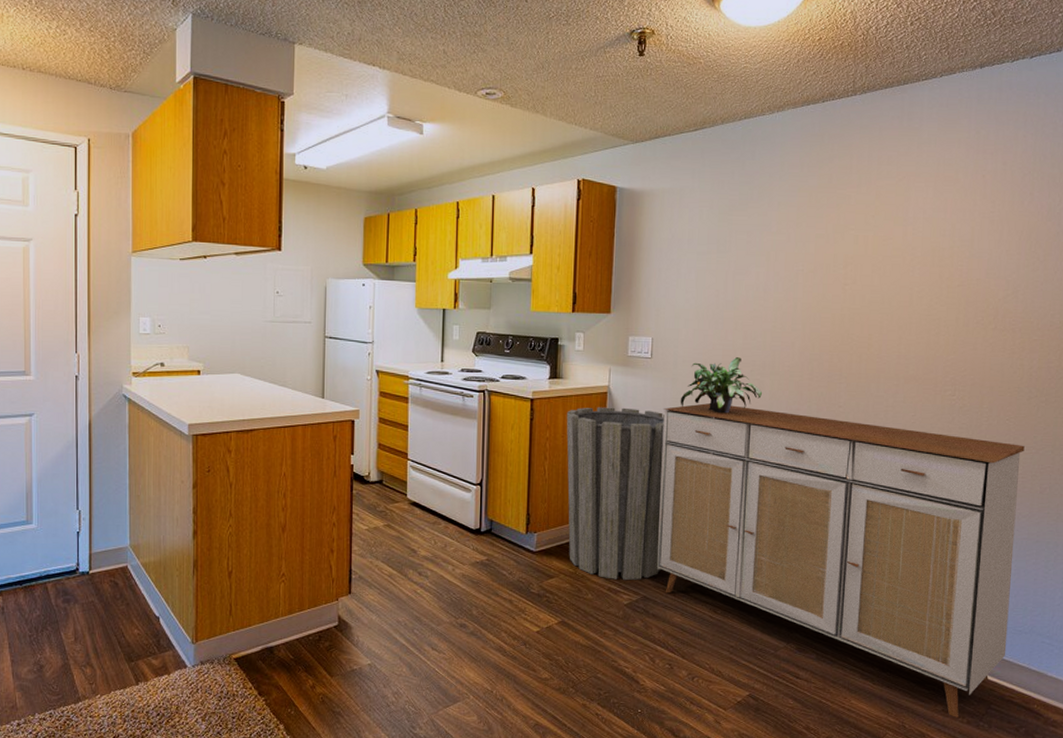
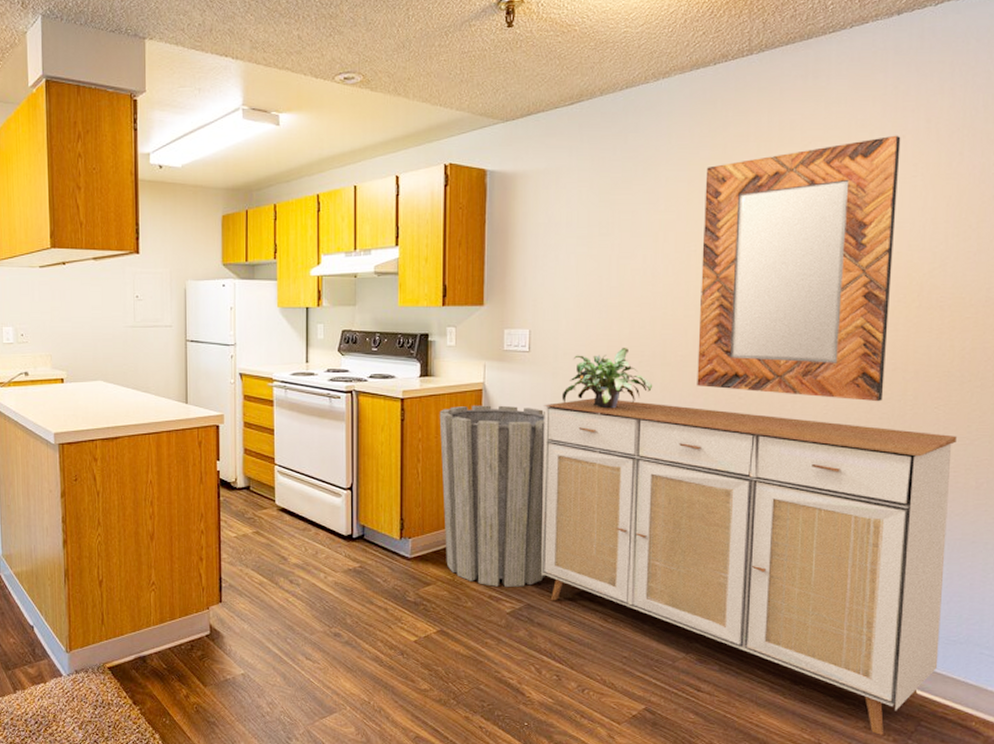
home mirror: none [802,174,982,413] -> present [697,135,901,402]

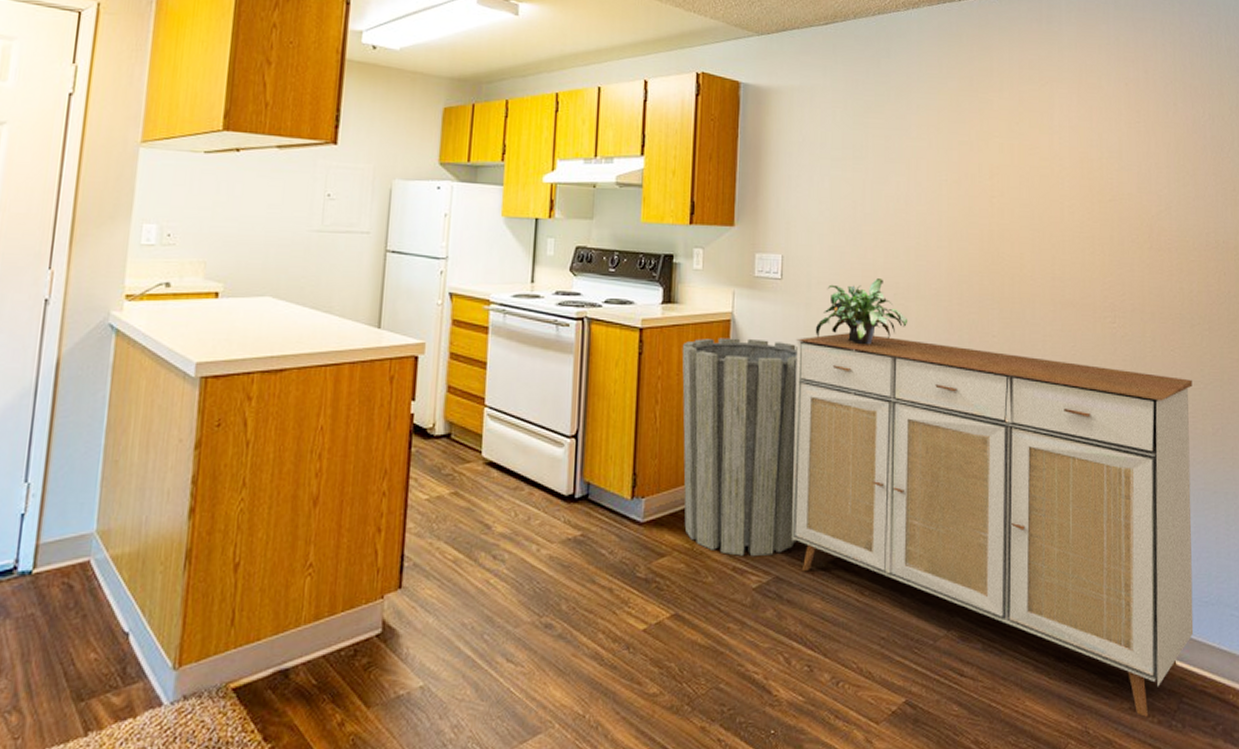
home mirror: present [697,135,901,402] -> none [951,82,1125,343]

